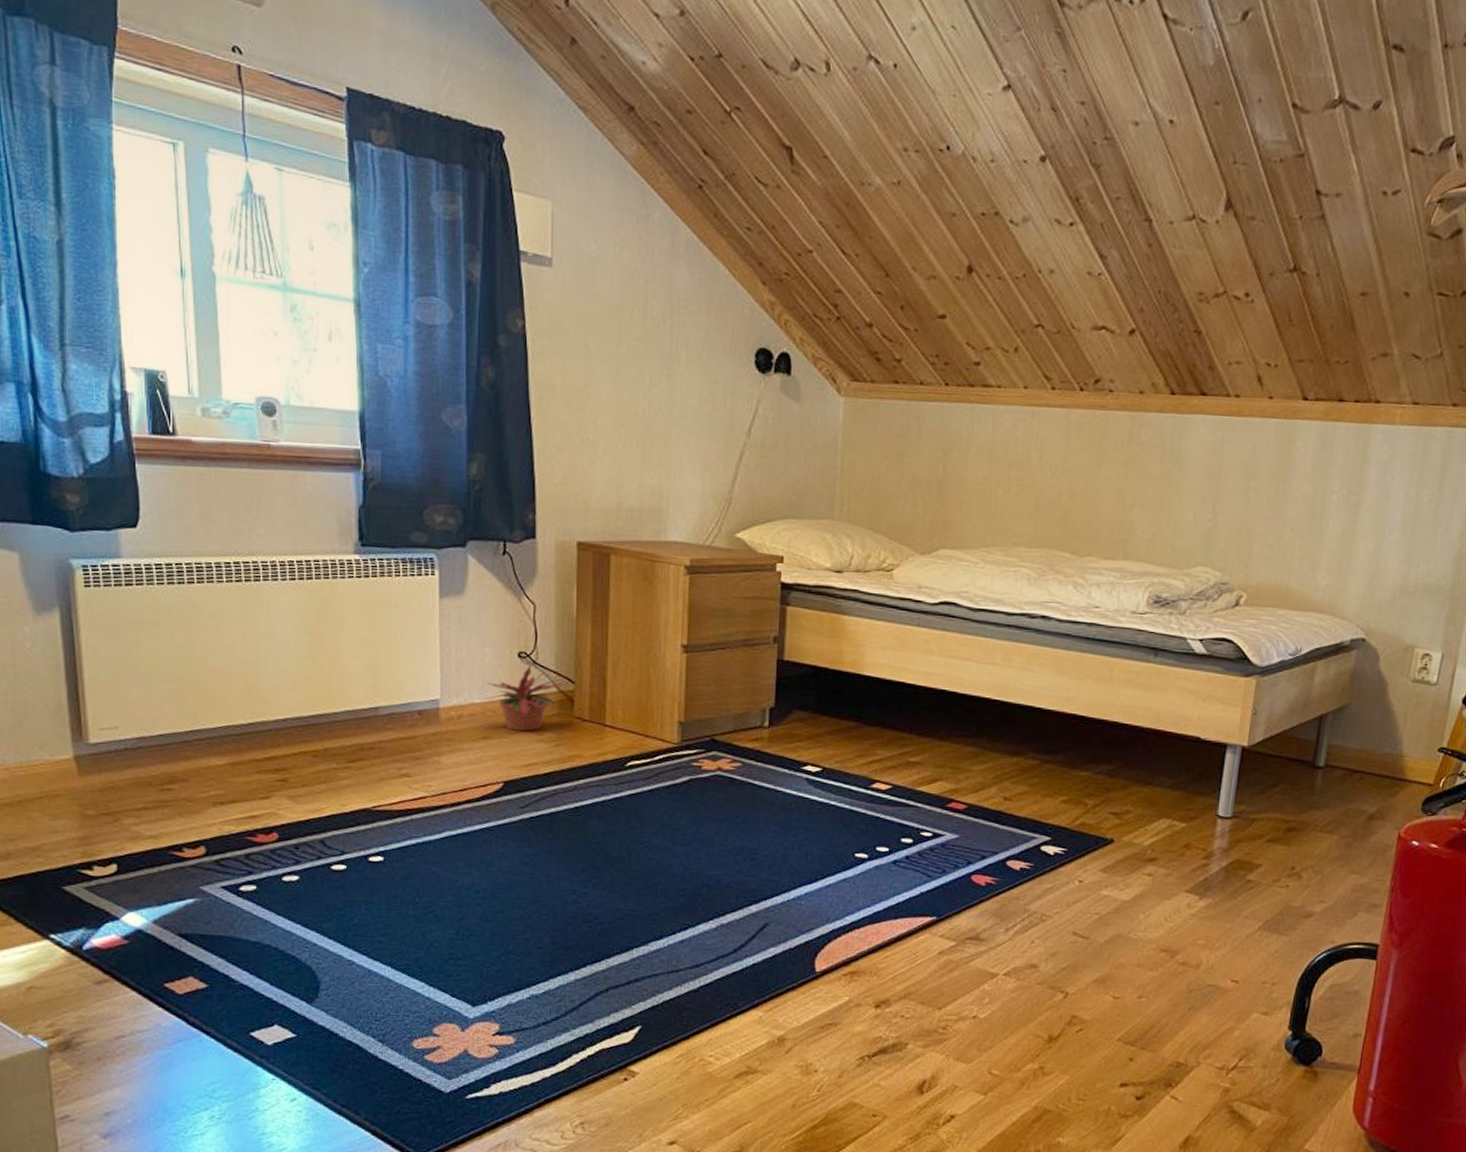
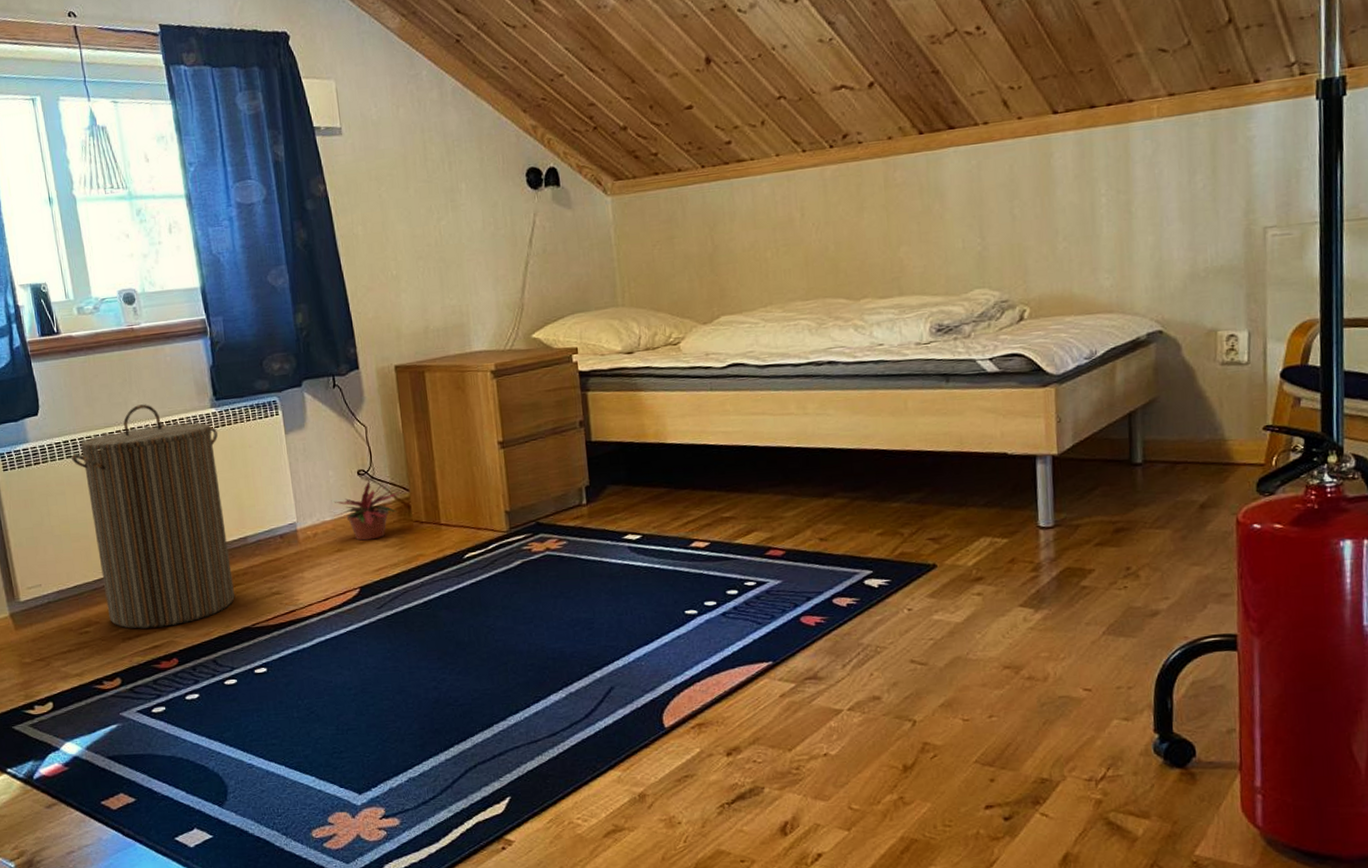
laundry hamper: none [174,535,360,796] -> present [71,404,235,629]

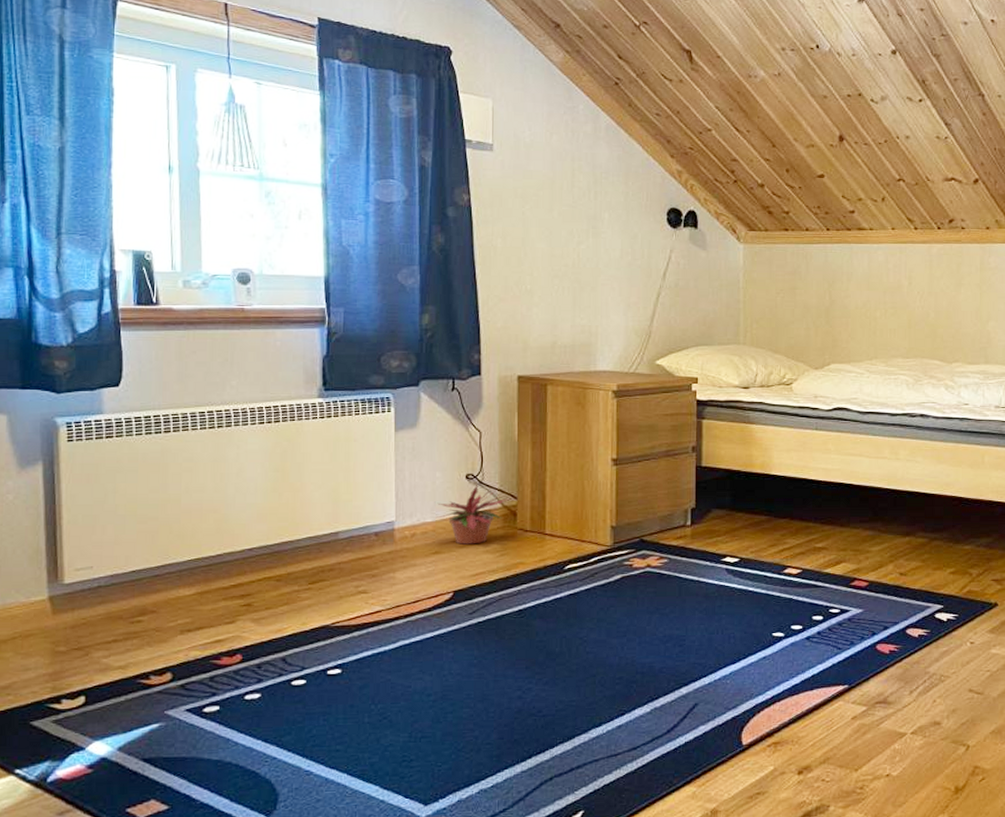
laundry hamper: present [71,404,235,629] -> none [152,387,323,621]

